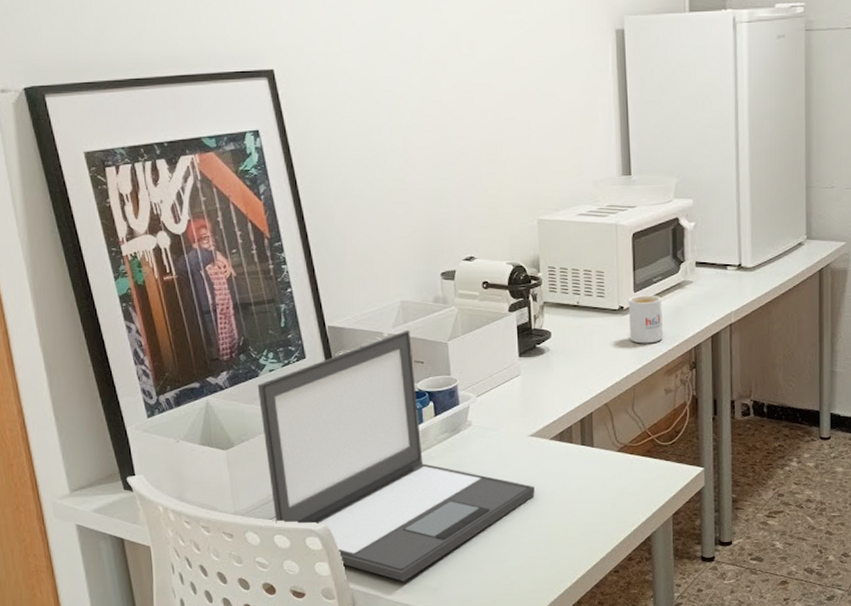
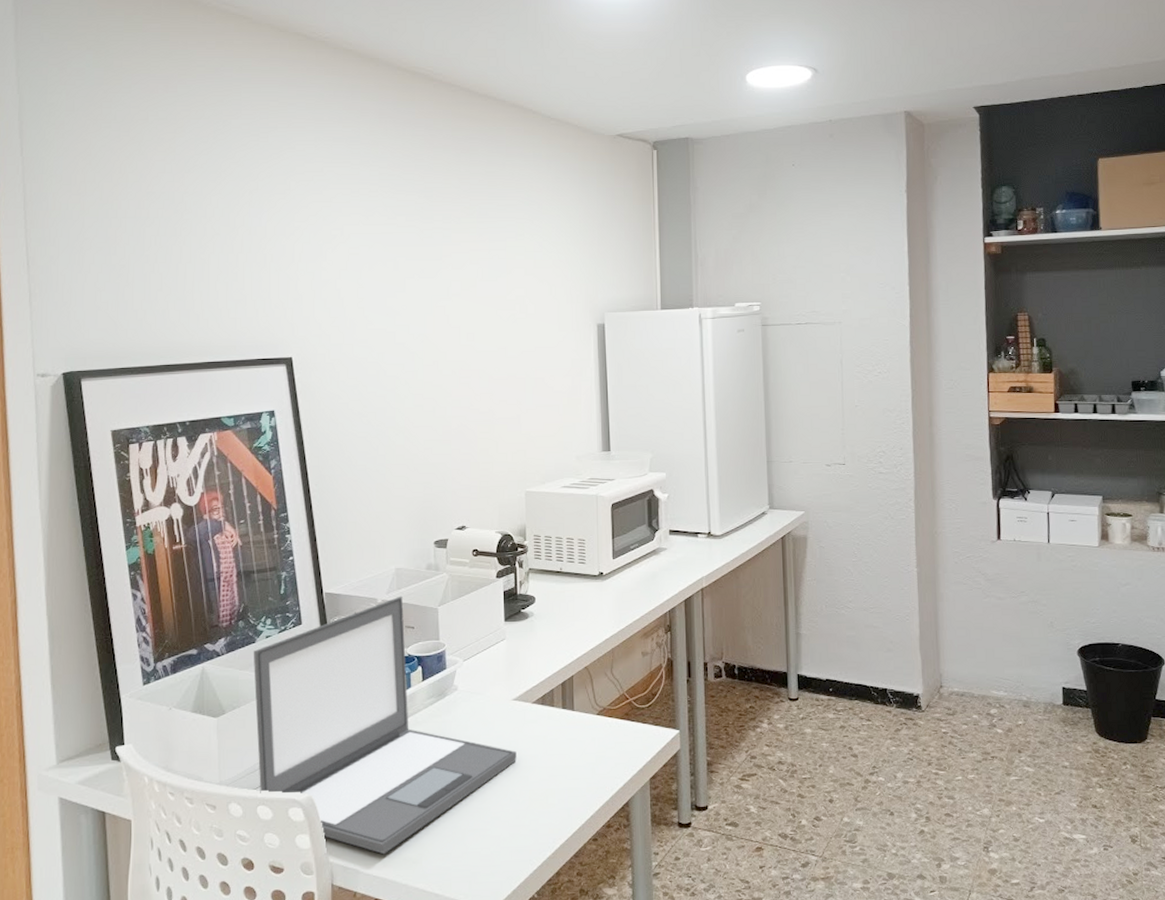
mug: present [628,295,664,344] -> none [607,561,640,608]

